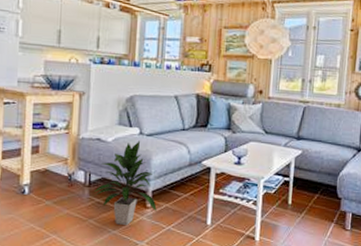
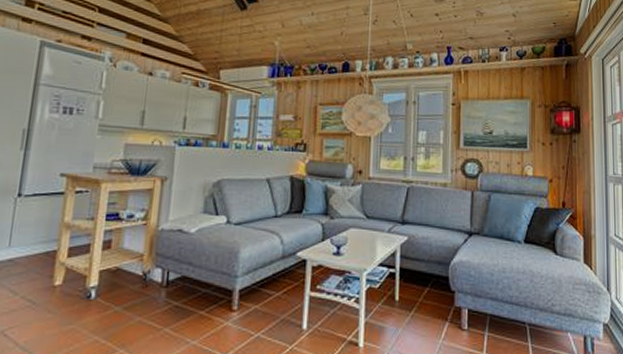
indoor plant: present [94,141,157,225] -> none [171,231,244,333]

